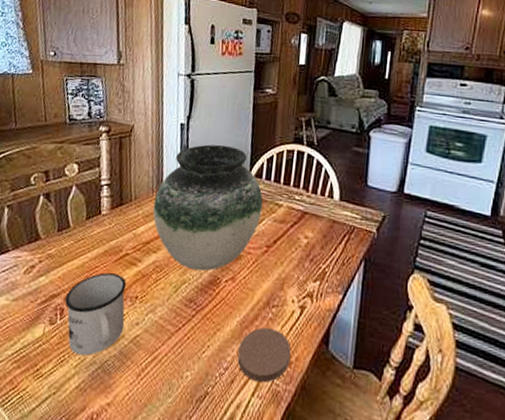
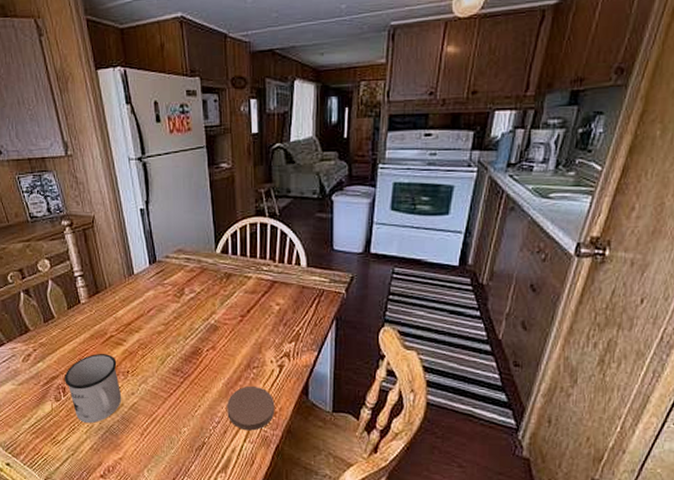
vase: present [152,144,263,271] -> none [128,225,233,344]

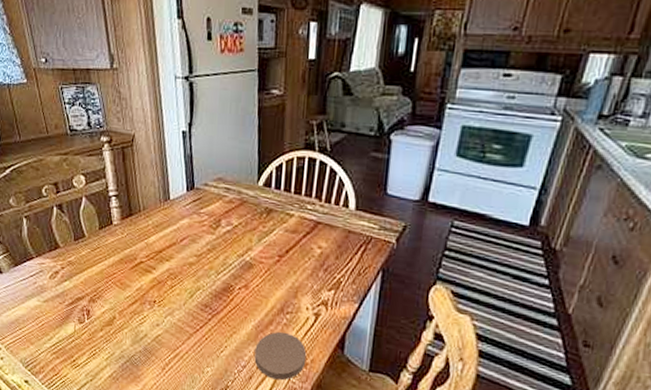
mug: present [64,354,122,423] -> none [90,279,146,351]

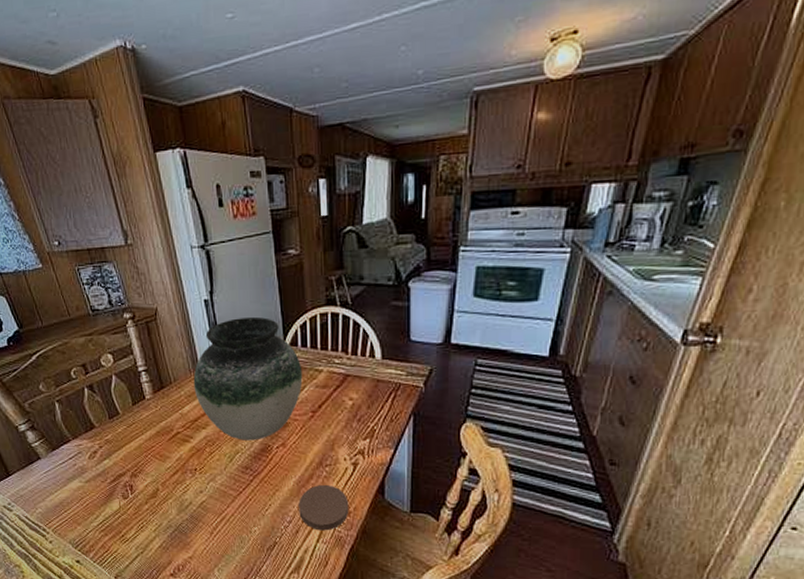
vase: none [162,153,273,279] -> present [193,316,303,441]

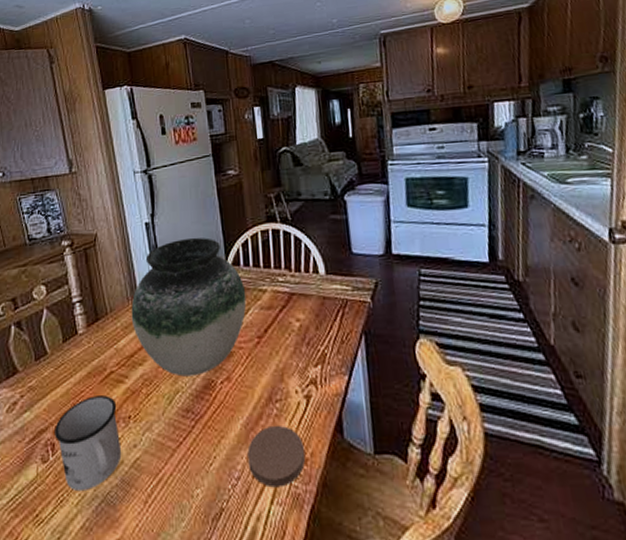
mug: none [131,451,190,521] -> present [55,395,122,491]

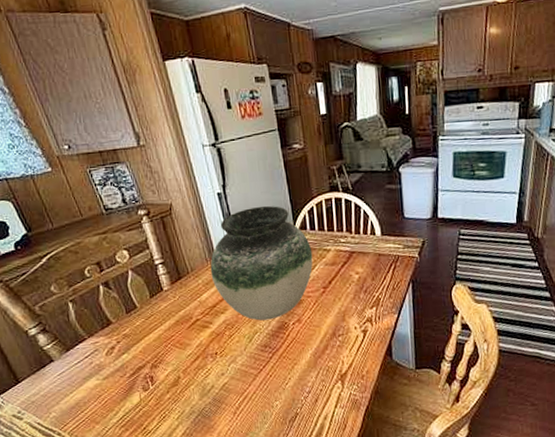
mug: present [55,395,122,491] -> none [151,338,212,409]
coaster: present [247,425,306,488] -> none [316,353,363,397]

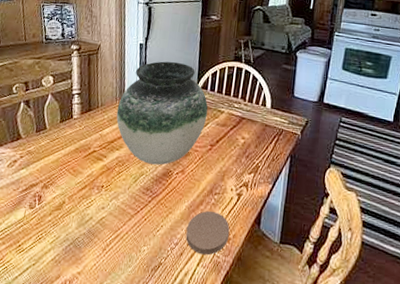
coaster: none [316,353,363,397] -> present [185,211,230,256]

